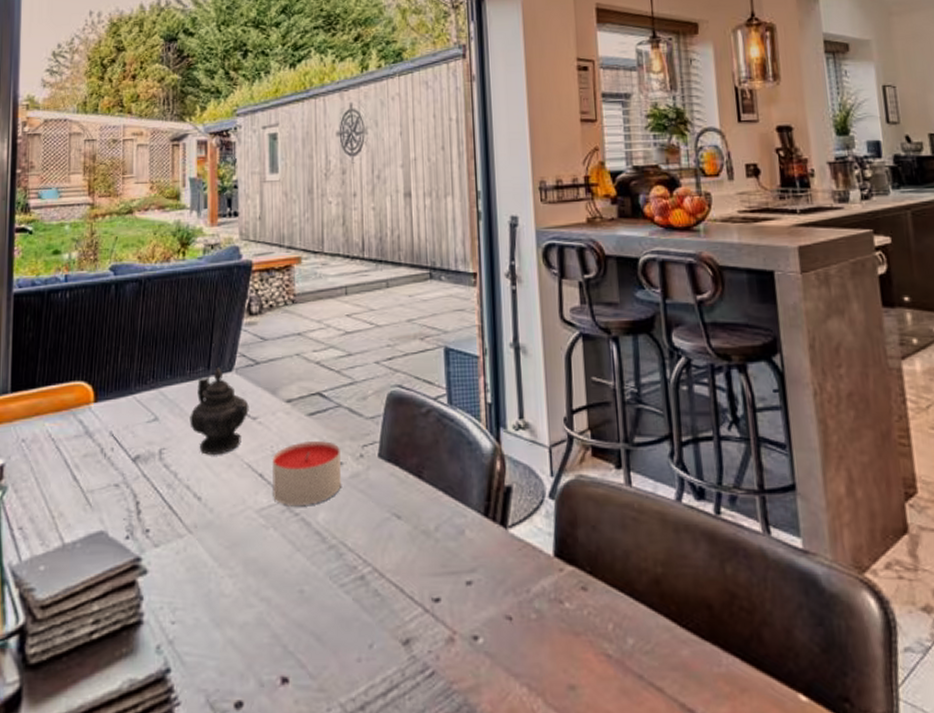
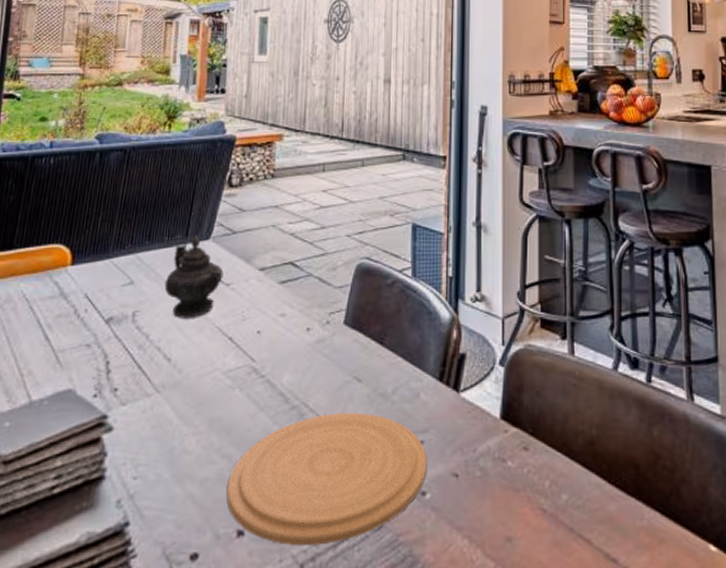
plate: none [268,551,478,693] -> present [226,412,427,545]
candle: present [272,441,341,507] -> none [241,308,308,369]

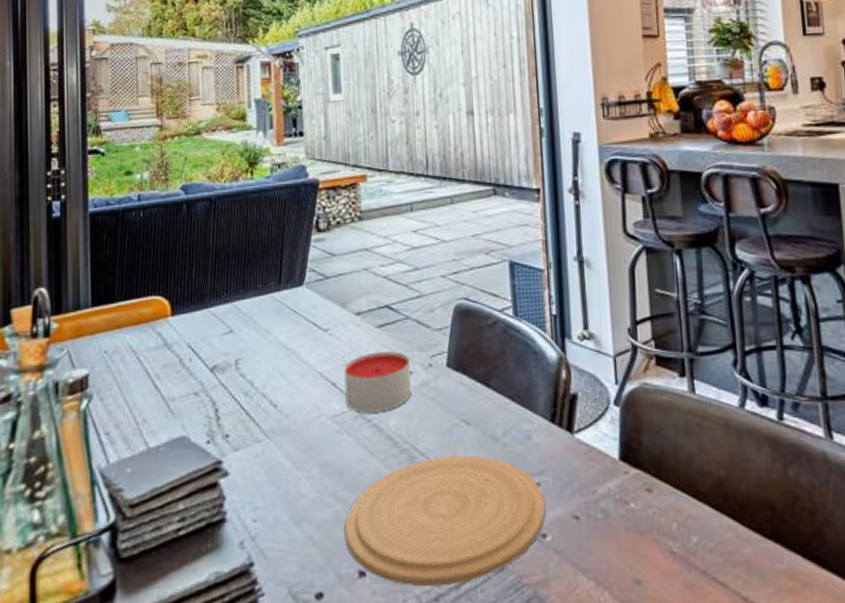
teapot: present [164,235,224,318] -> none [263,282,320,365]
candle: none [241,308,308,369] -> present [344,352,411,413]

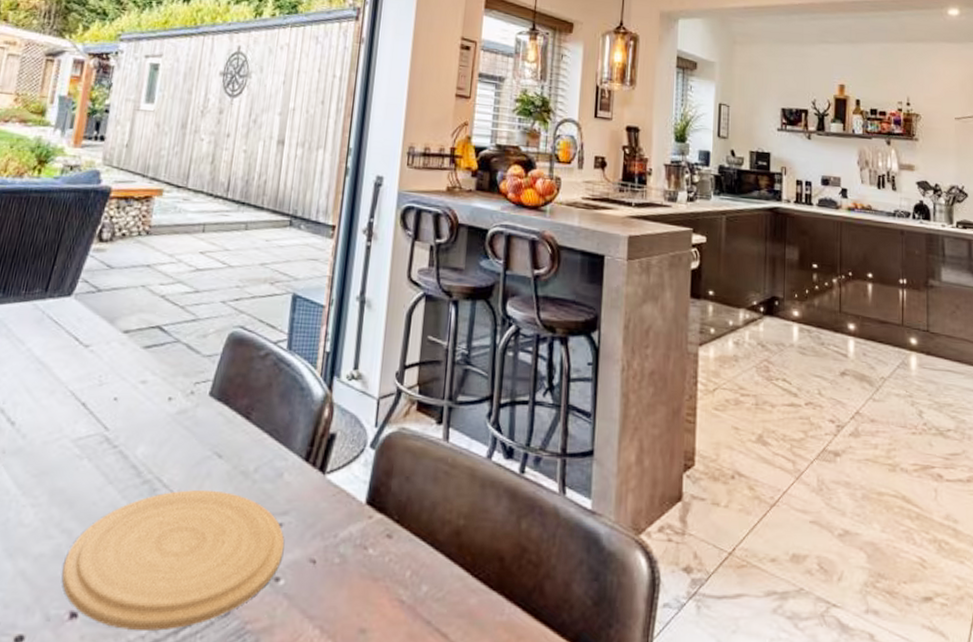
candle: present [344,352,411,413] -> none [93,374,172,438]

